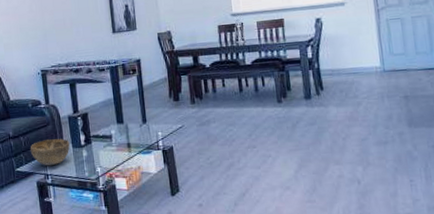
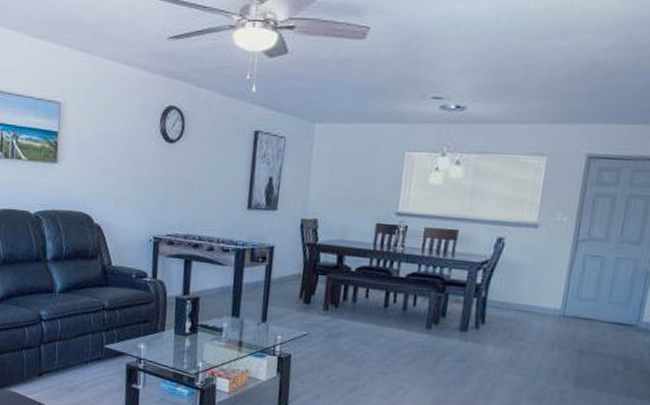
decorative bowl: present [30,138,70,166] -> none [125,319,172,350]

